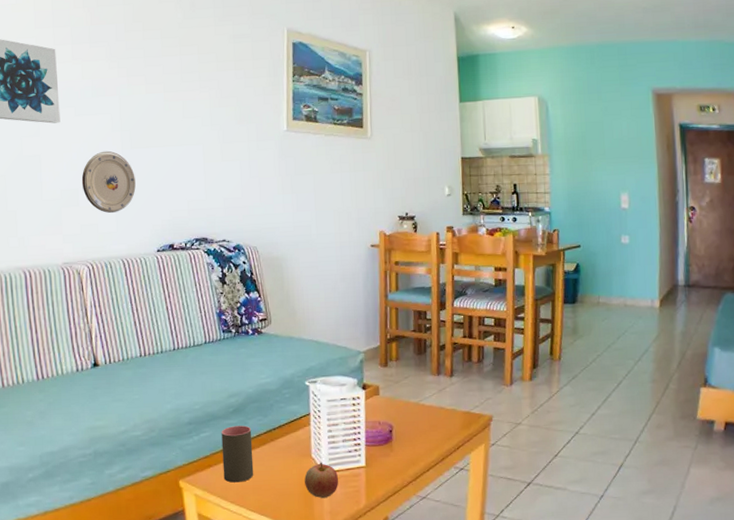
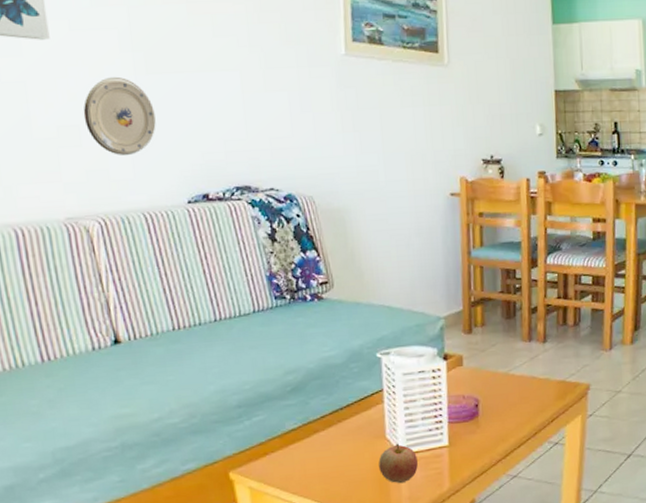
cup: present [221,425,254,483] -> none [277,406,319,472]

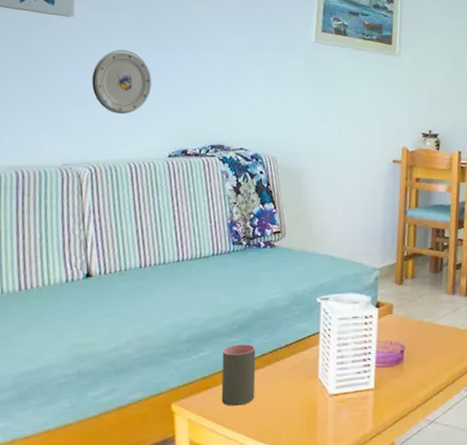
cup: none [277,406,319,472] -> present [221,344,256,406]
apple: present [378,443,418,484] -> none [309,384,345,423]

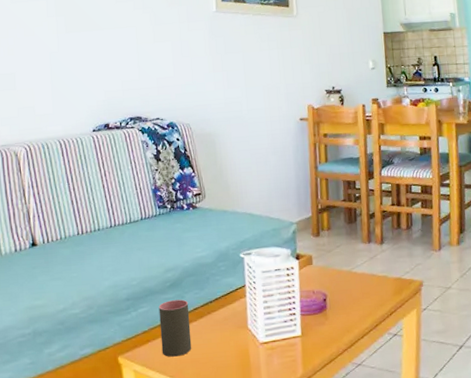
plate: present [91,49,151,115] -> none [18,35,71,96]

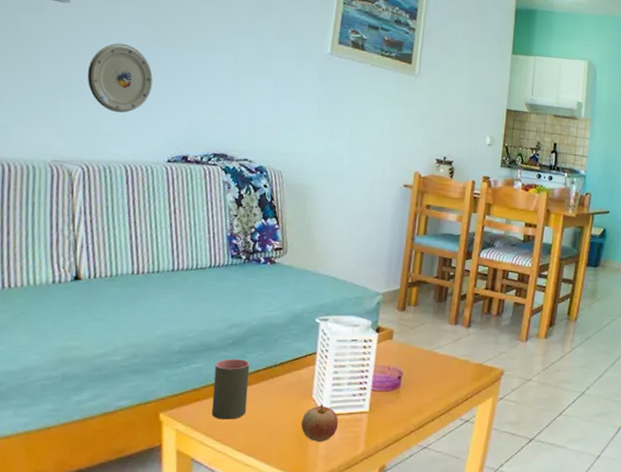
plate: none [18,35,71,96] -> present [87,43,153,113]
apple: none [242,333,275,370] -> present [301,404,338,443]

